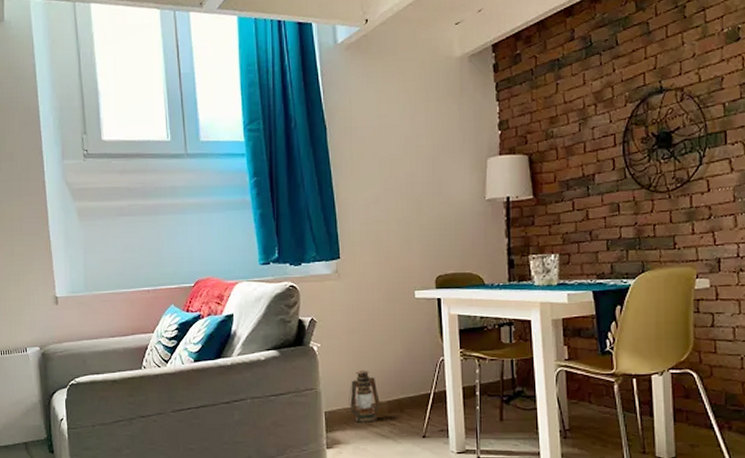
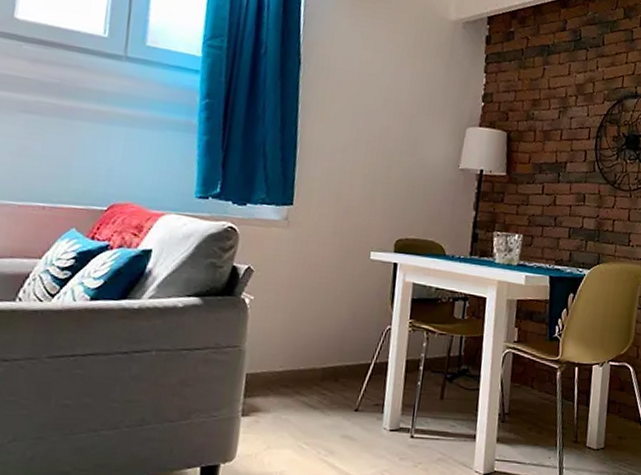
lantern: present [347,370,380,423] -> none [275,330,313,390]

